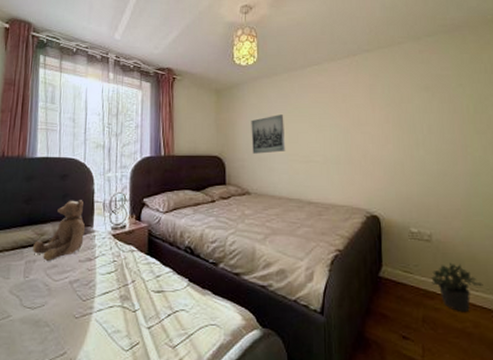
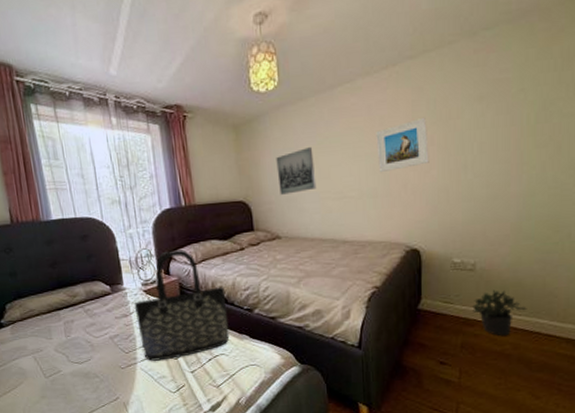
teddy bear: present [33,200,86,261] -> none [68,259,117,320]
tote bag: none [100,197,193,312] -> present [134,250,230,361]
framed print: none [339,99,386,143] -> present [376,117,429,173]

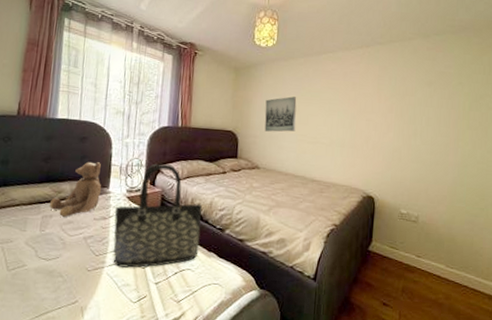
teddy bear: none [68,259,117,320] -> present [50,161,102,217]
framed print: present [376,117,429,173] -> none [347,89,389,128]
potted plant: present [473,290,527,337] -> none [414,242,458,286]

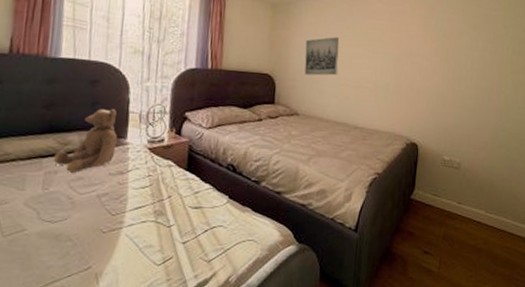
tote bag: present [113,164,202,268] -> none [133,110,235,227]

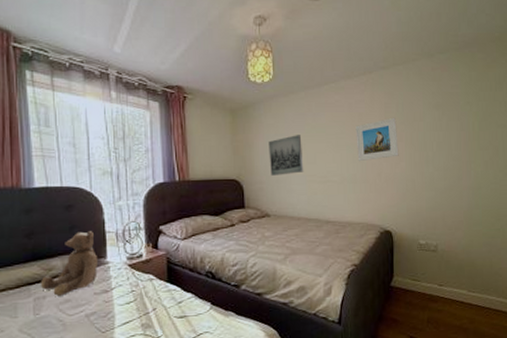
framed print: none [392,31,434,72] -> present [355,117,399,162]

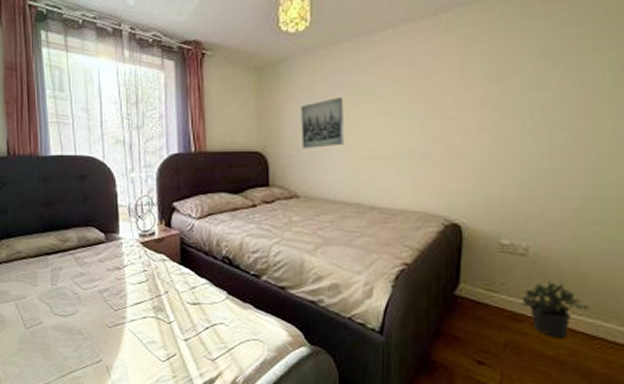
teddy bear: present [41,231,99,296] -> none [57,204,111,269]
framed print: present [355,117,399,162] -> none [417,72,480,133]
potted plant: none [436,269,479,312] -> present [521,281,590,339]

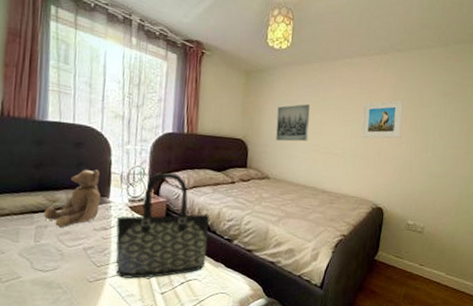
teddy bear: none [57,204,111,269] -> present [44,169,102,227]
tote bag: none [128,200,231,323] -> present [116,172,209,279]
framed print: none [417,72,480,133] -> present [361,100,404,139]
potted plant: present [521,281,590,339] -> none [417,251,457,292]

